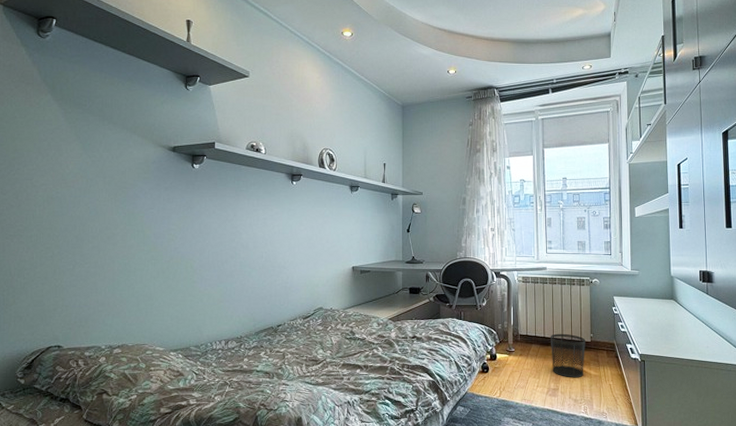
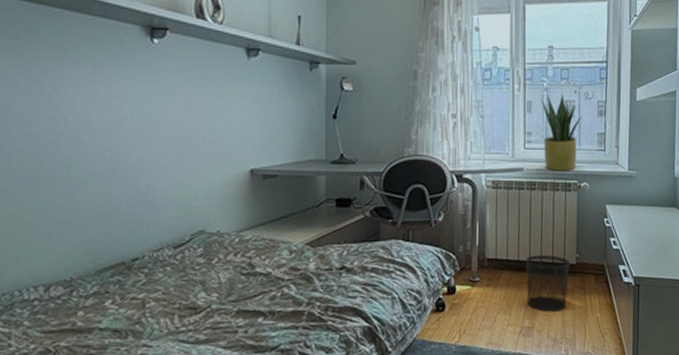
planter: none [558,212,592,270] -> present [540,93,582,171]

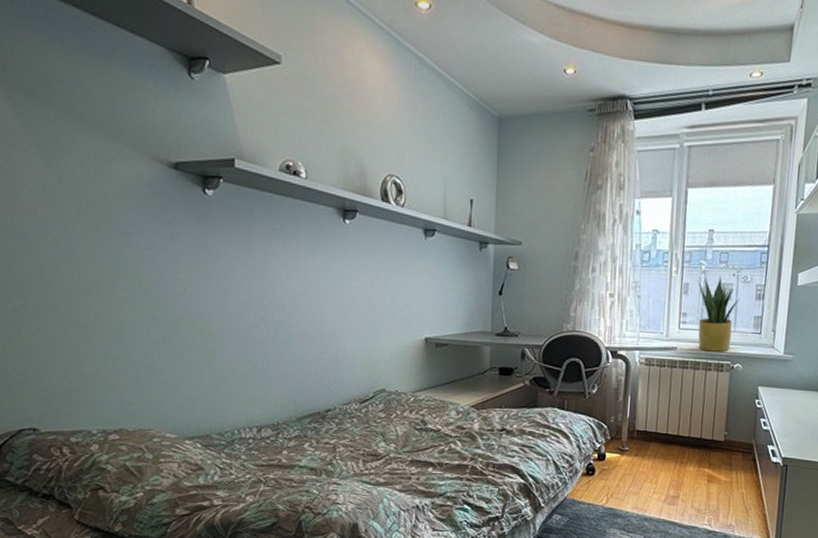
waste bin: present [525,254,570,312] -> none [673,430,718,484]

